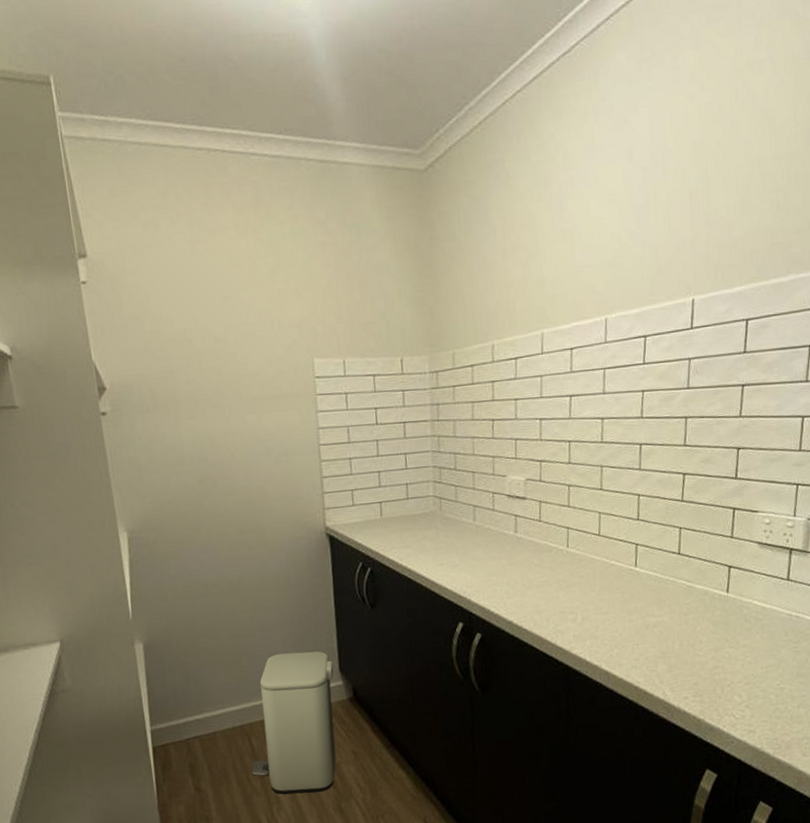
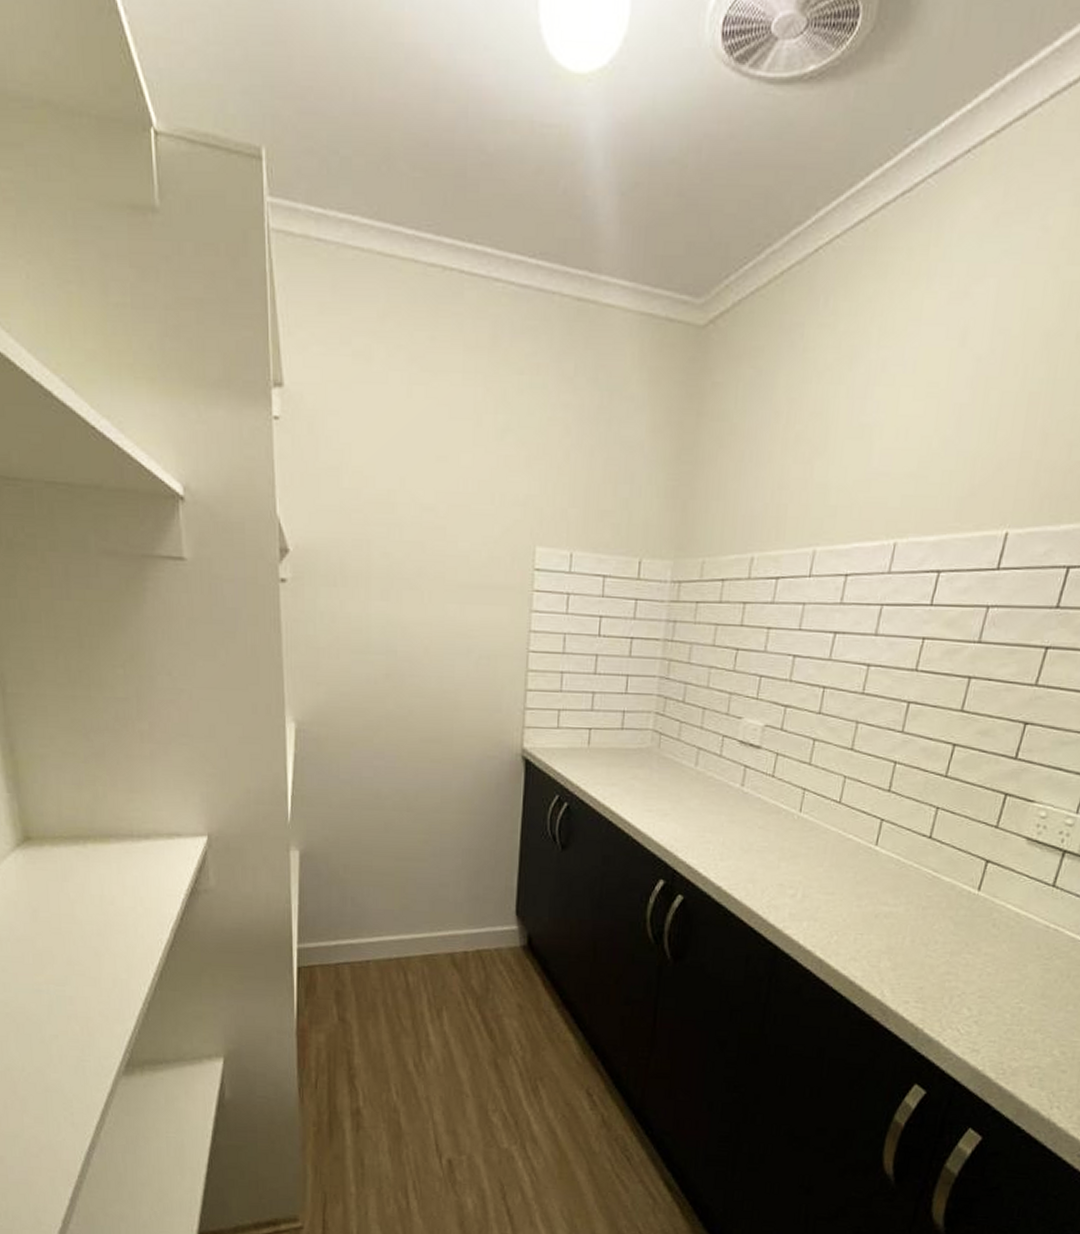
pedal bin: present [251,651,336,794] -> none [402,884,510,1042]

